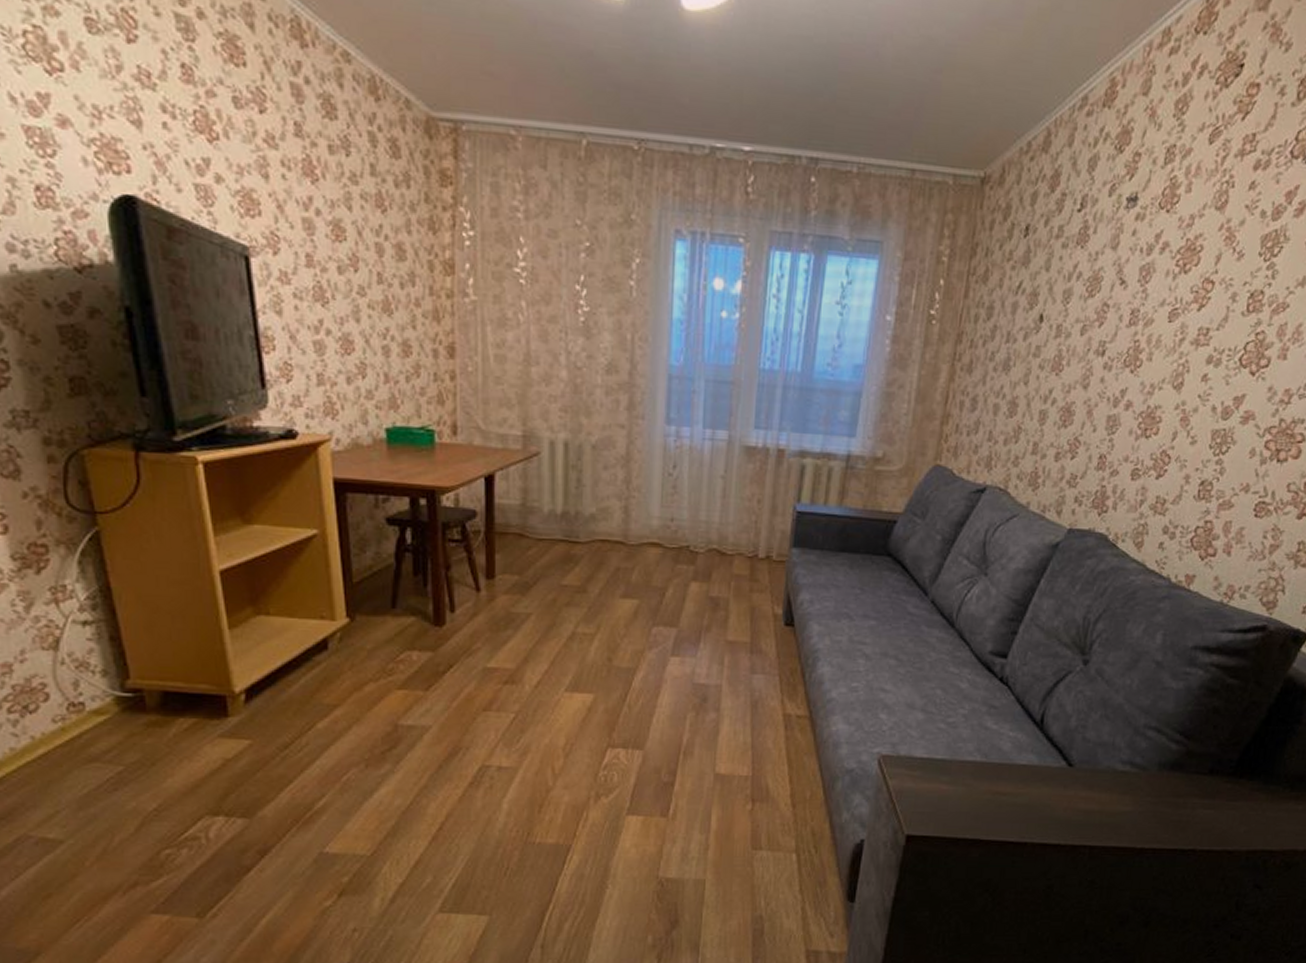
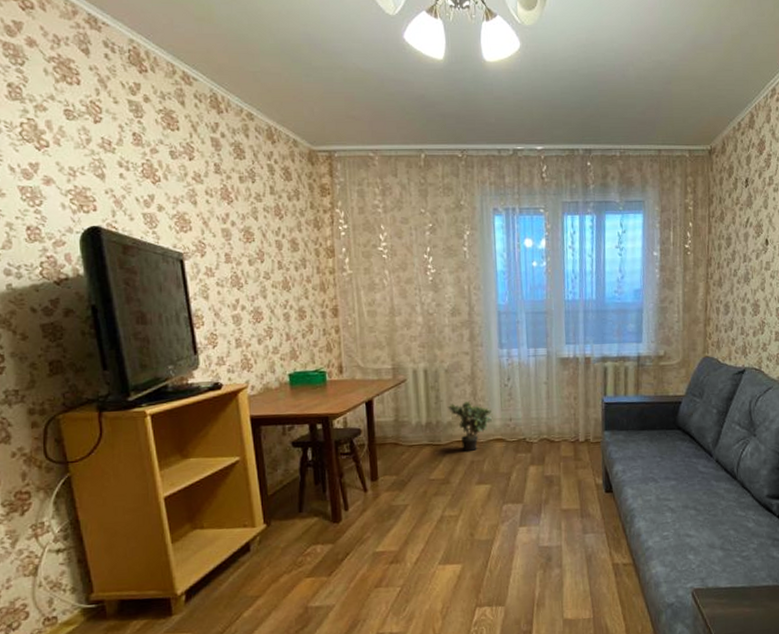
potted plant: none [591,490,649,554] -> present [447,401,493,451]

